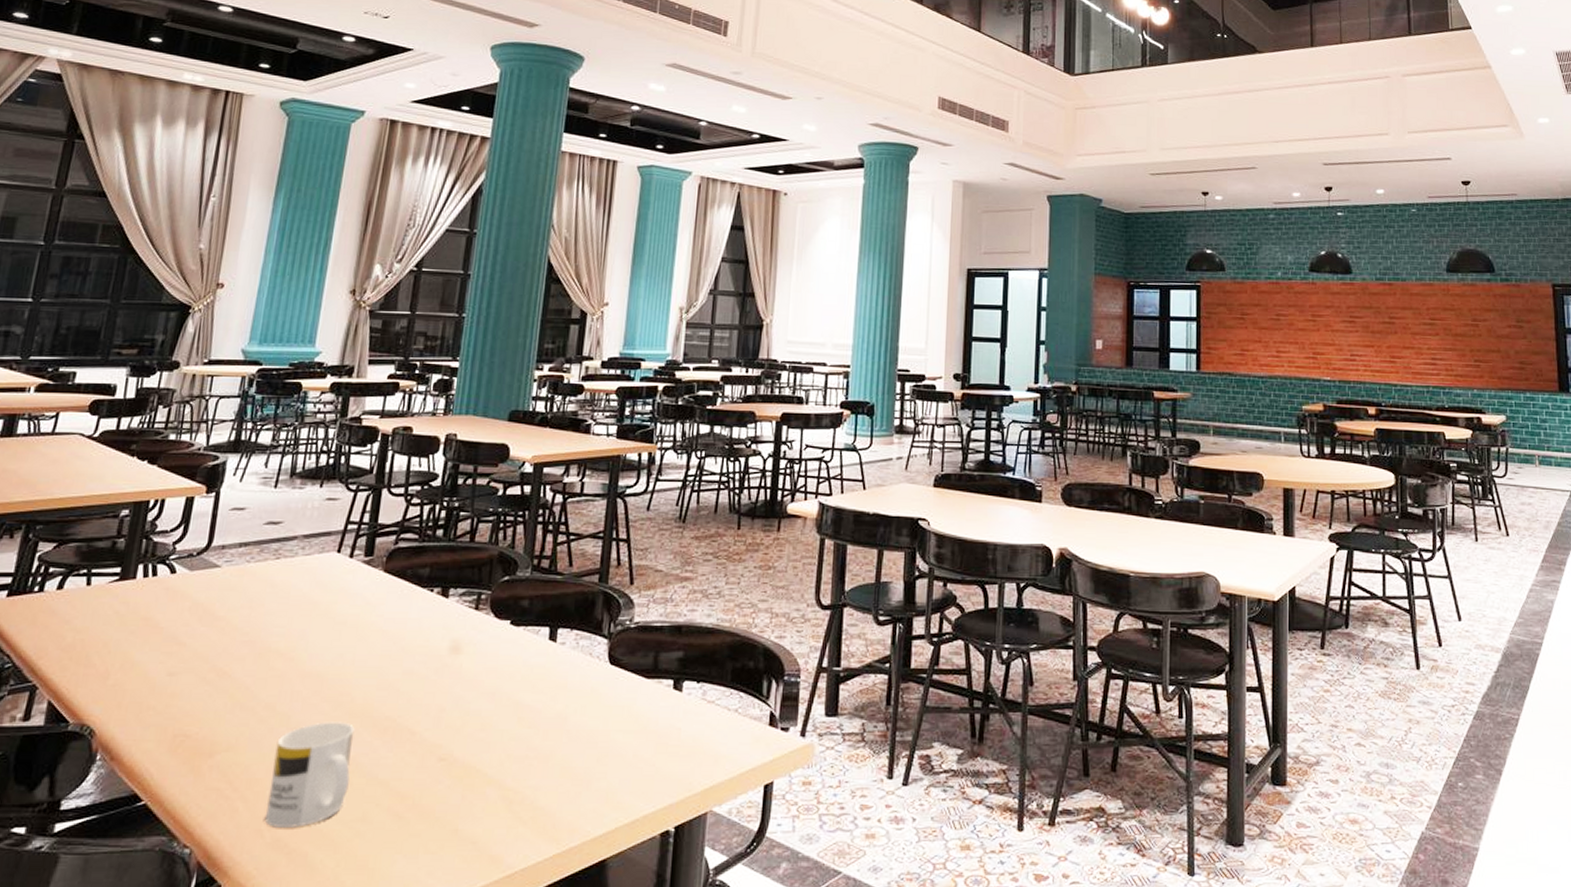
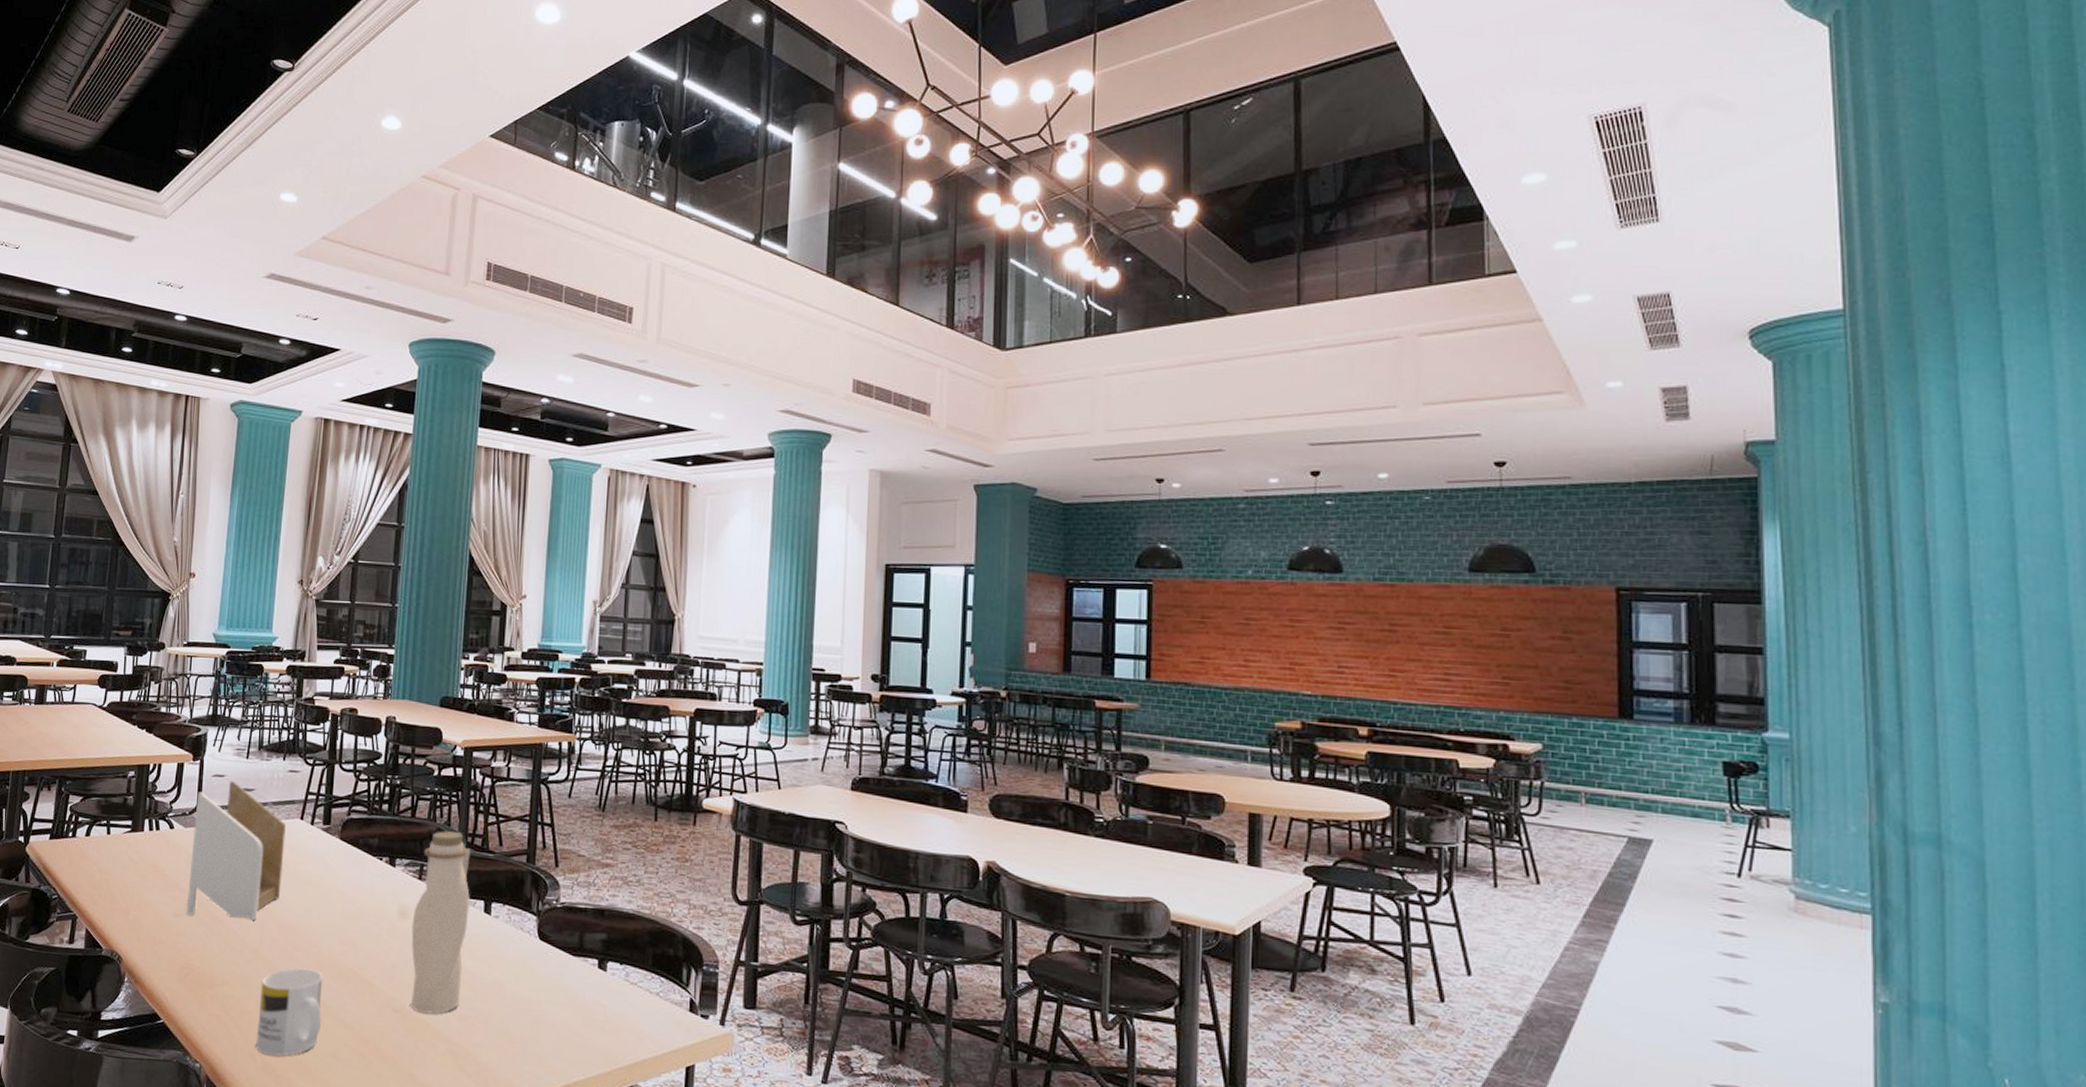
napkin holder: none [186,514,319,673] -> present [186,781,286,921]
water bottle: none [460,555,537,758] -> present [411,831,471,1014]

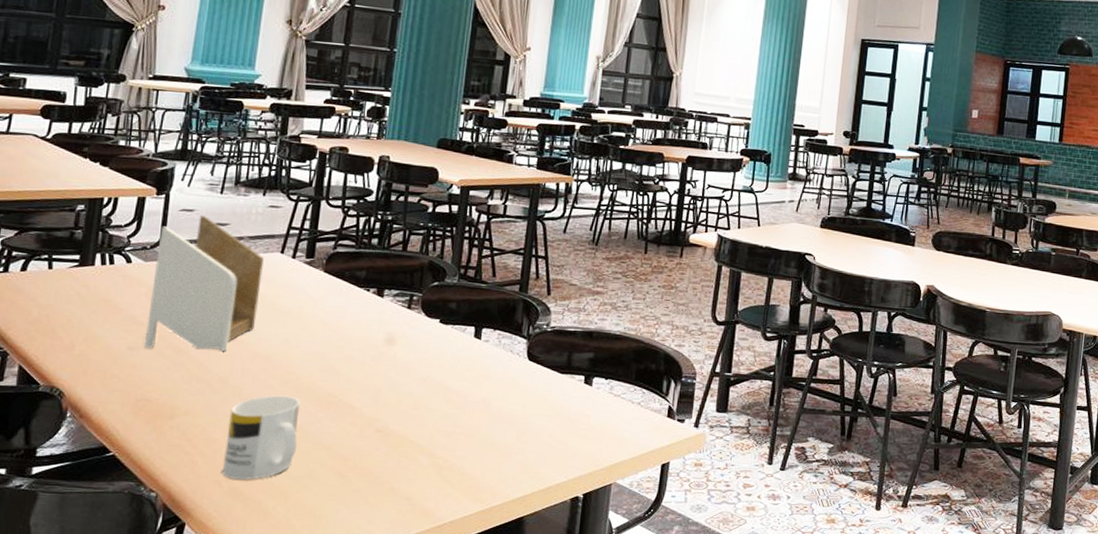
water bottle: present [411,831,471,1014] -> none [395,263,463,432]

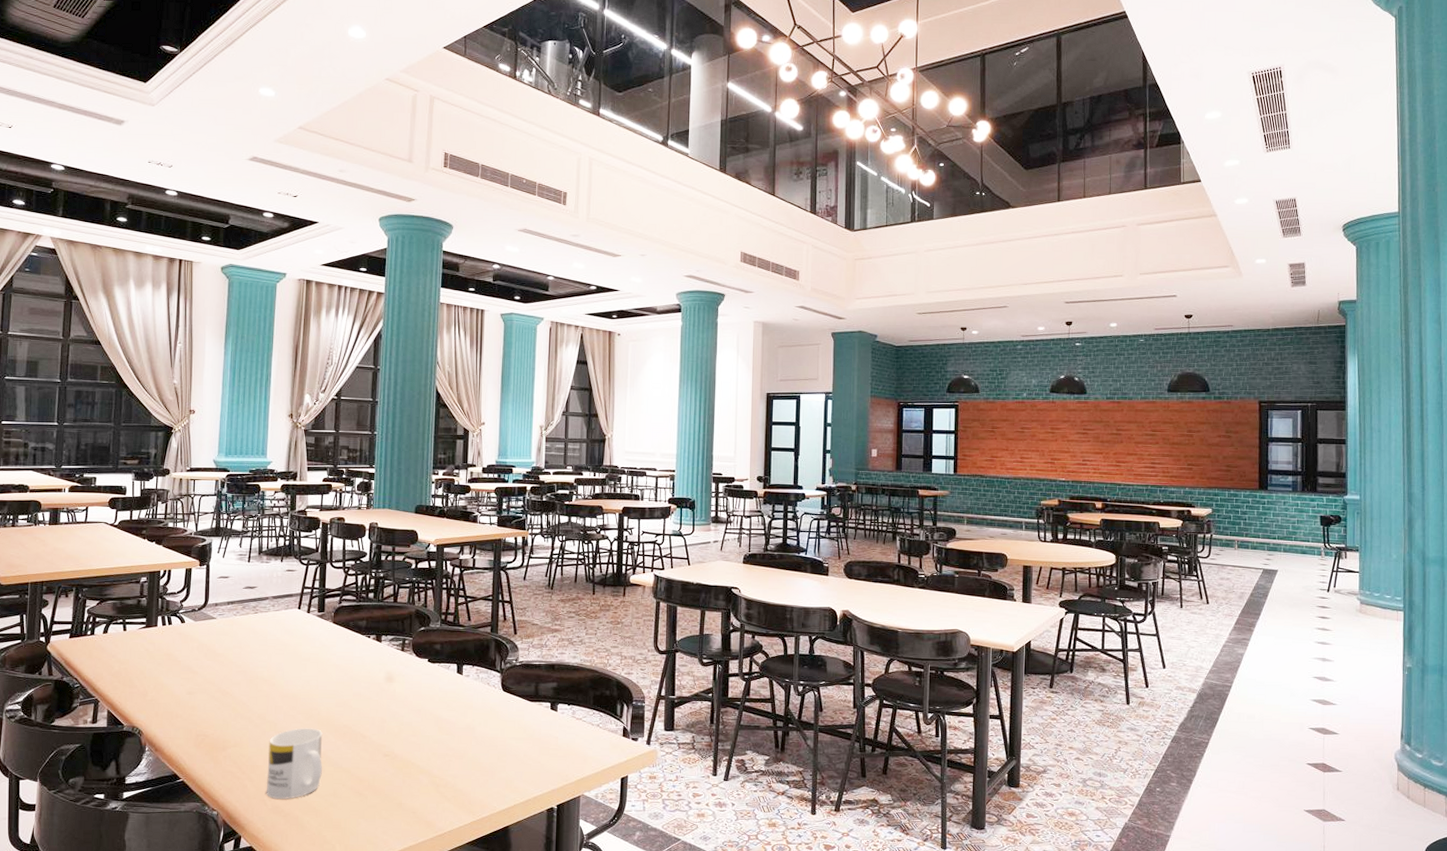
napkin holder: present [145,216,264,352] -> none [199,581,285,694]

